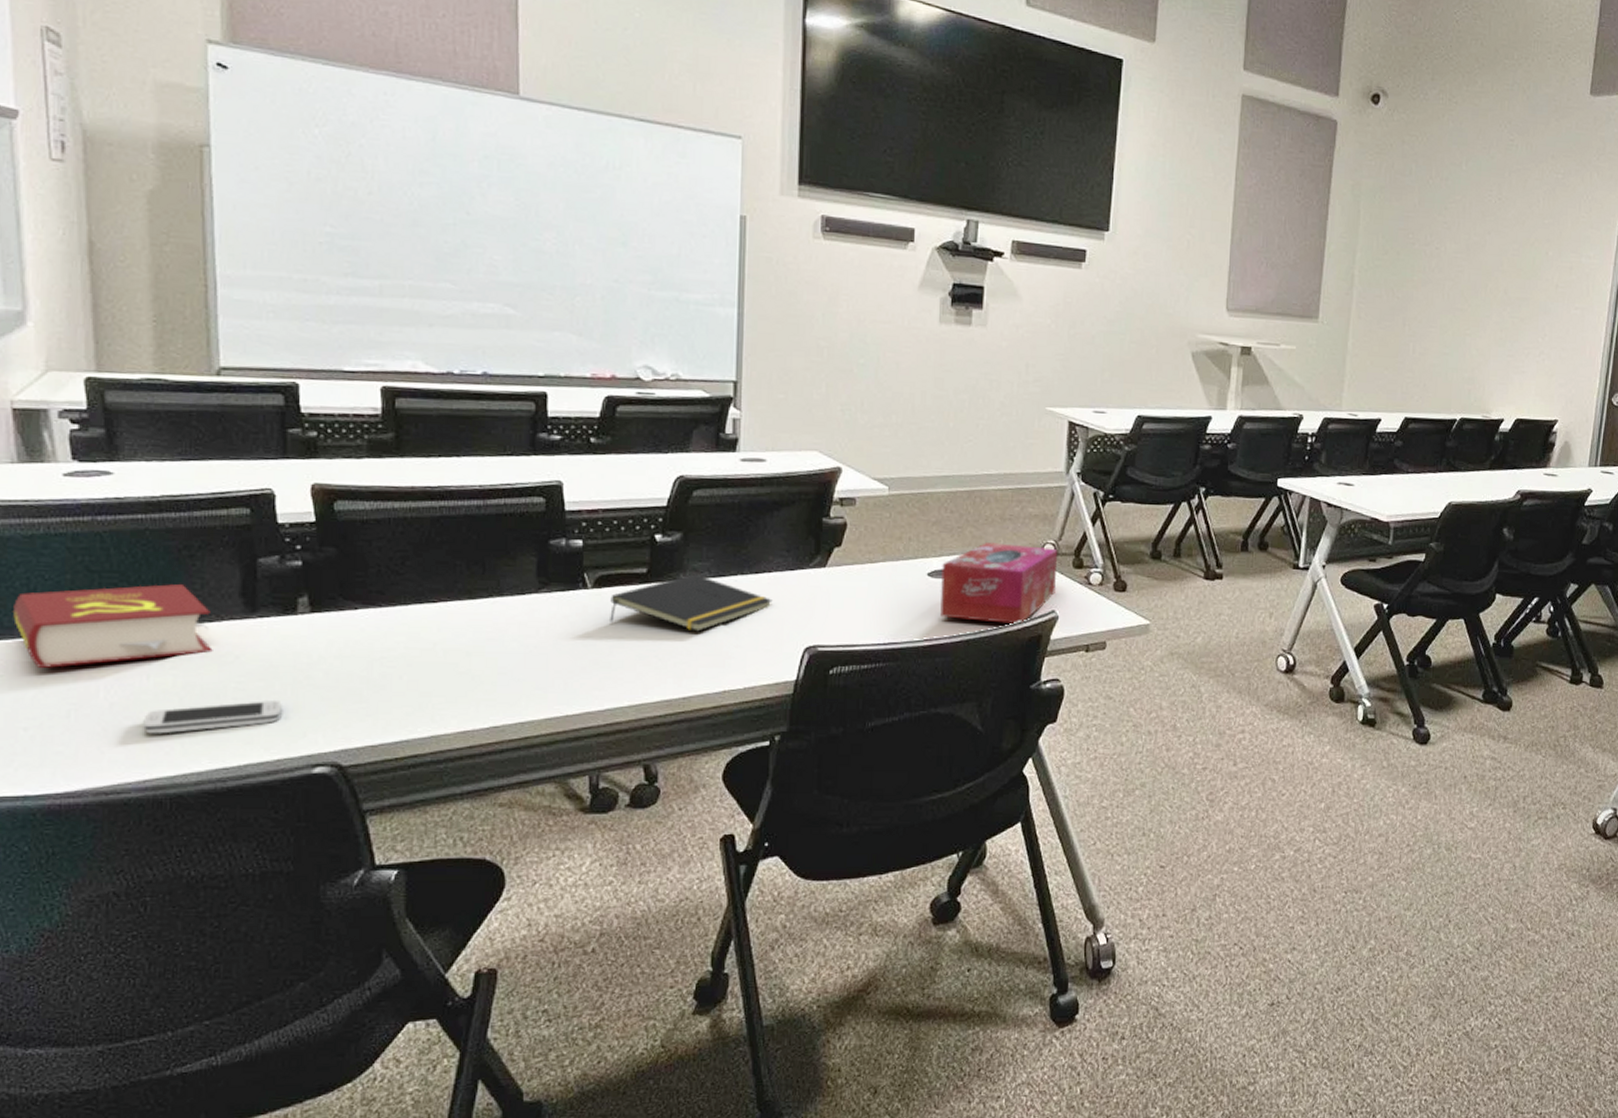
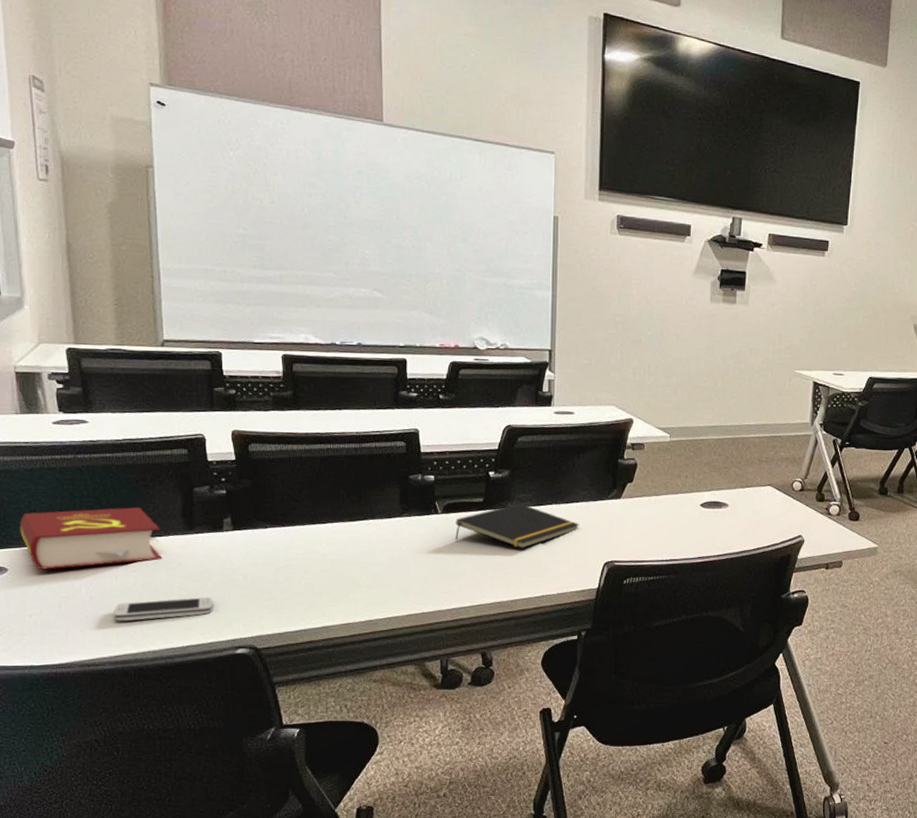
tissue box: present [940,543,1058,624] -> none [710,480,804,546]

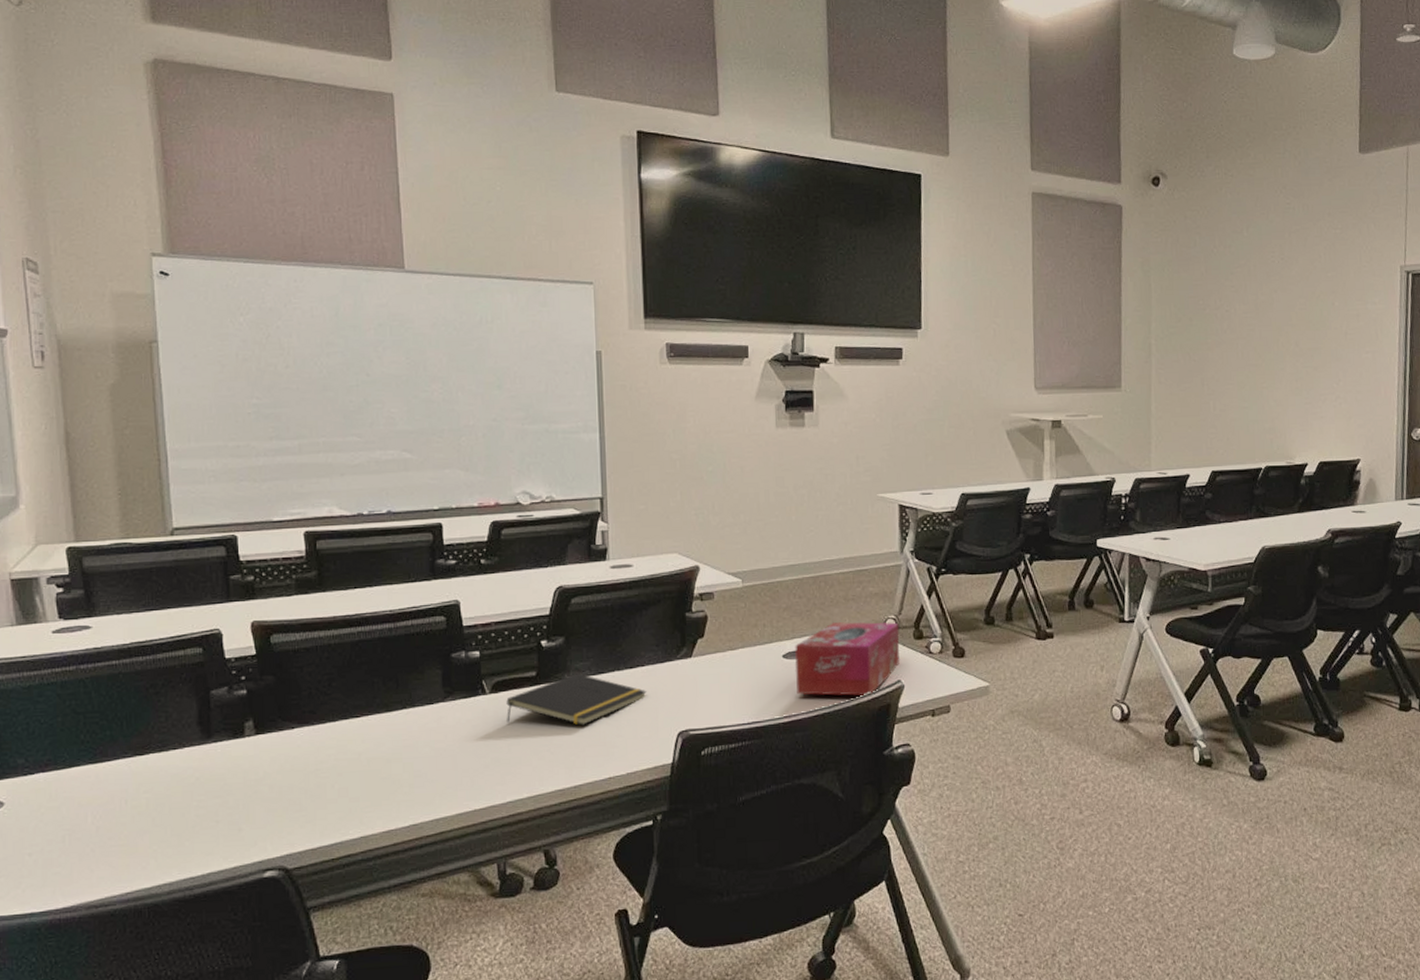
book: present [20,507,163,570] -> none [17,719,178,800]
smartphone: present [114,596,213,621] -> none [124,814,236,852]
tissue box: none [710,480,804,546] -> present [795,622,899,696]

